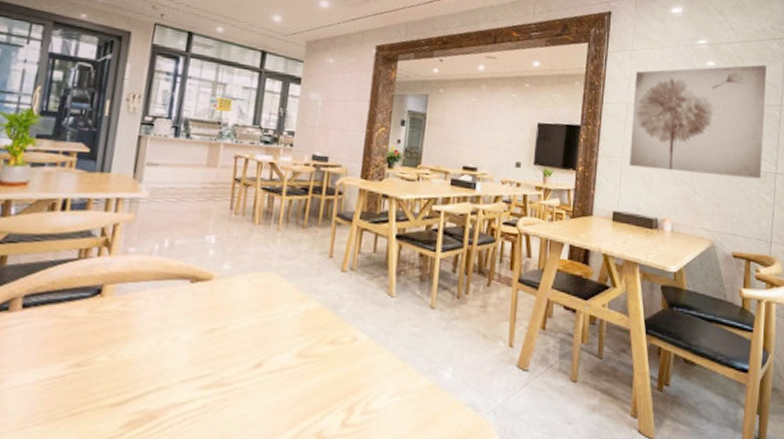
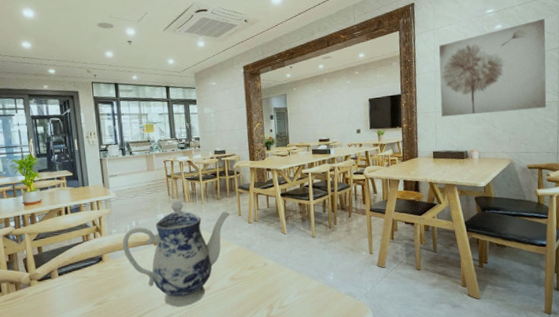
teapot: none [139,218,317,389] -> present [123,200,230,307]

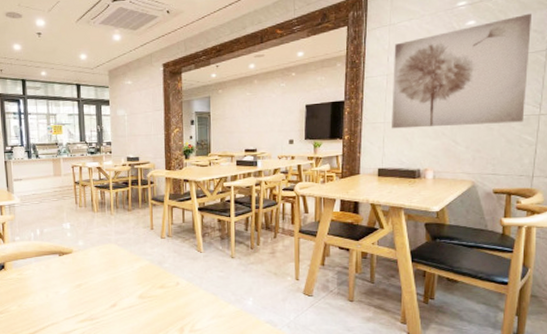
teapot: present [123,200,230,307] -> none [26,209,141,322]

